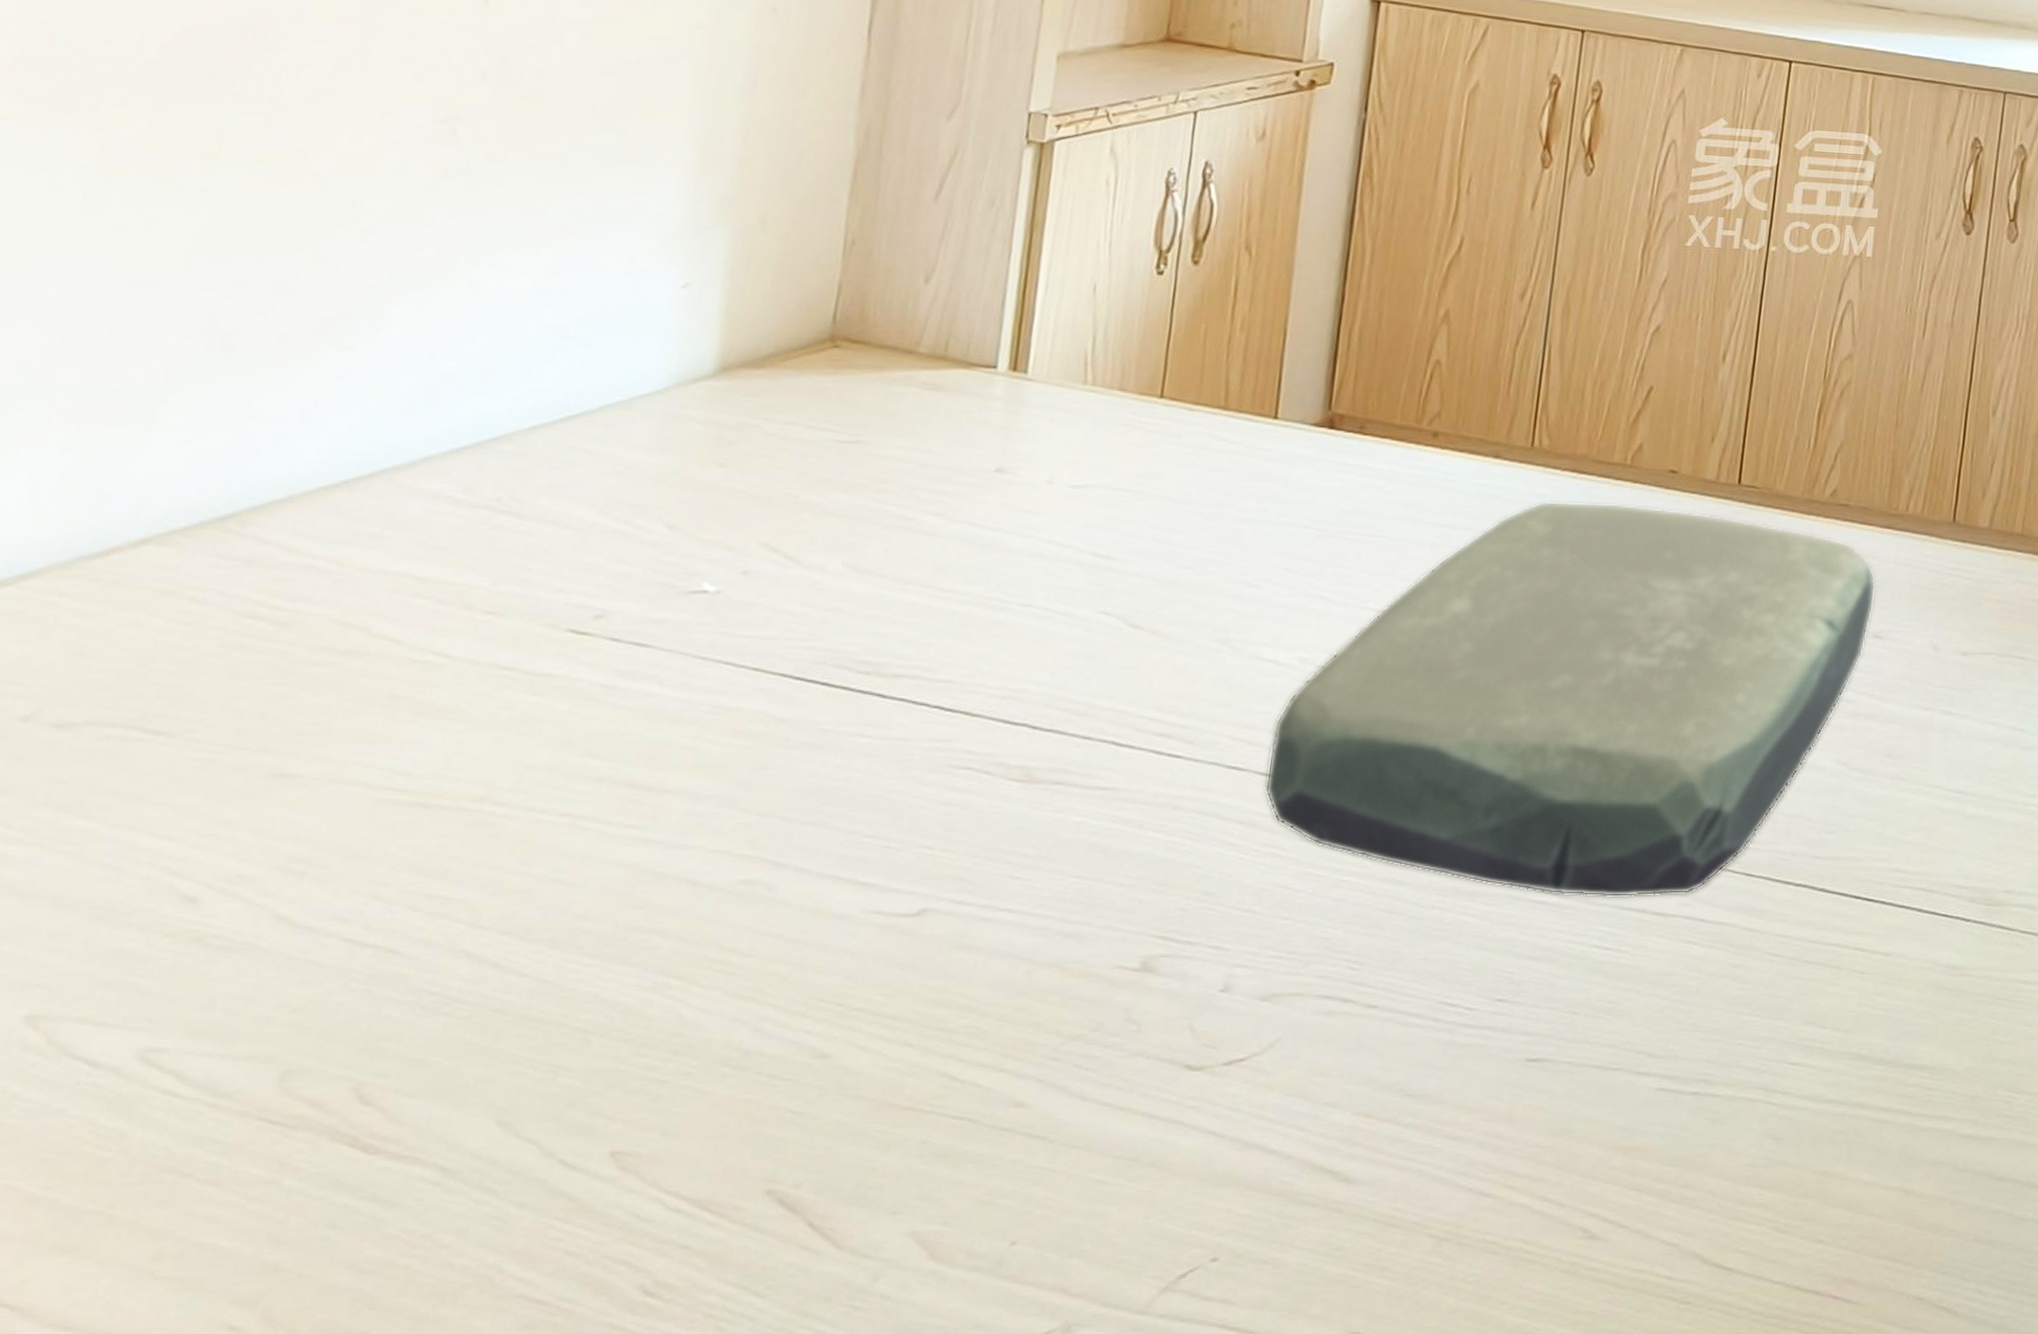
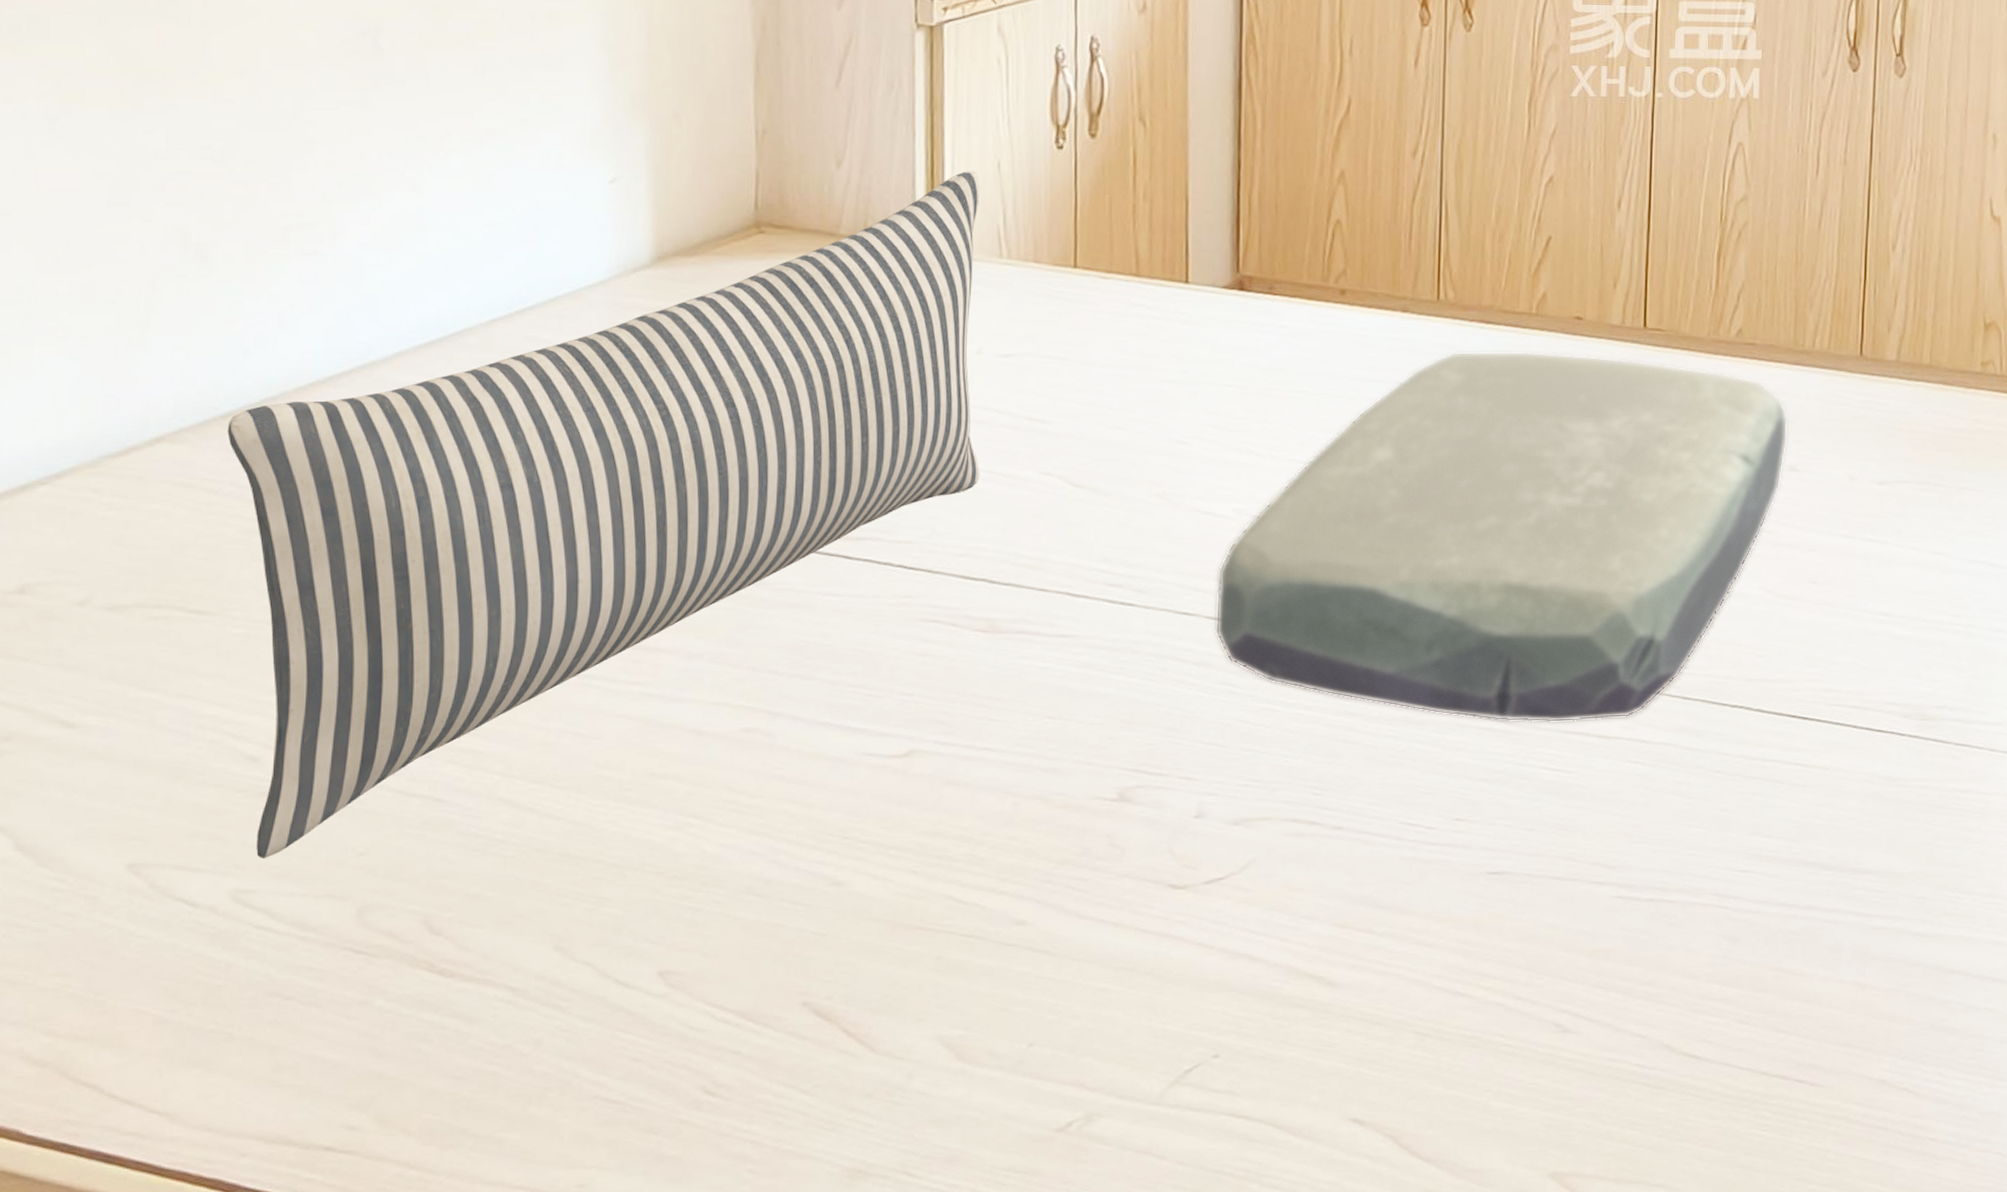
pillow: none [176,292,1073,1014] -> present [227,170,980,859]

